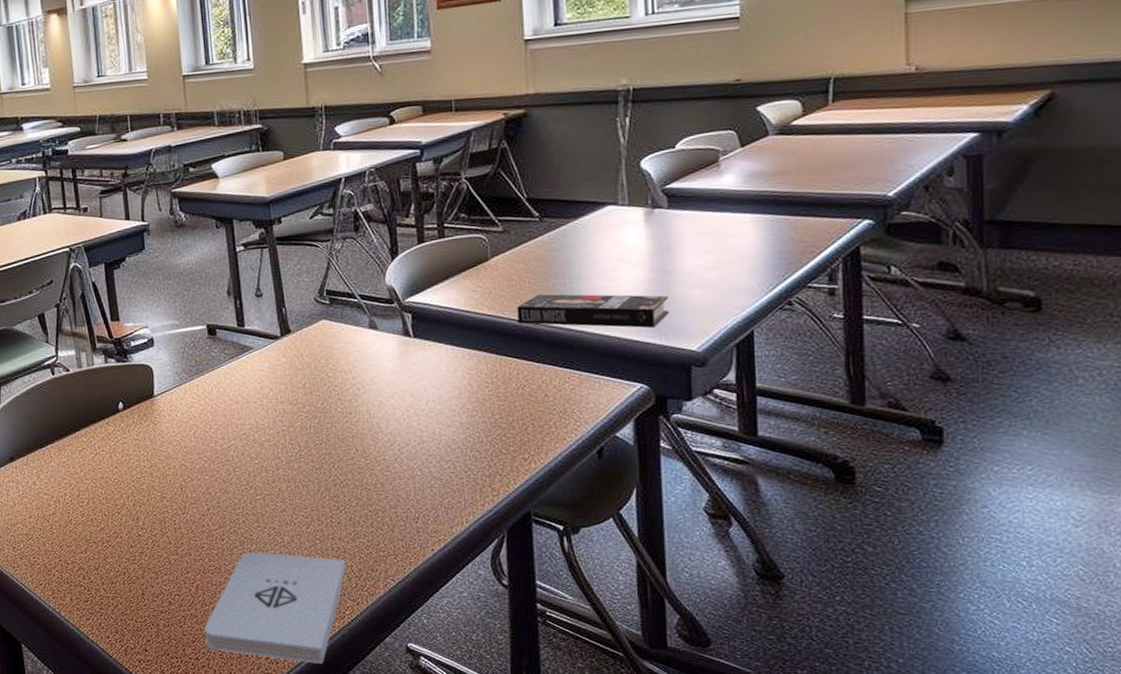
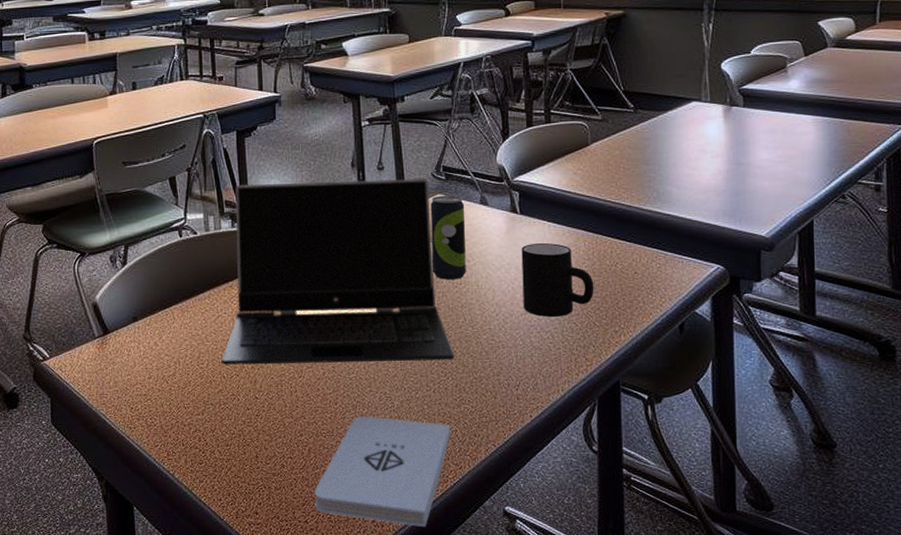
laptop computer: none [101,304,347,503] -> present [221,178,455,365]
beverage can: none [314,320,356,410] -> present [430,195,466,280]
mug: none [416,367,500,446] -> present [521,243,594,318]
book: present [517,294,669,328] -> none [612,179,743,213]

